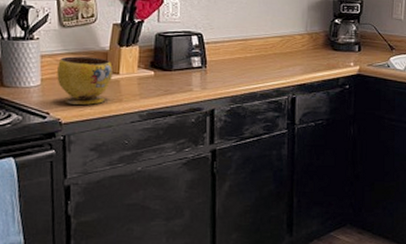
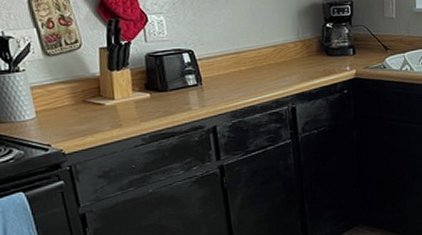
bowl: present [57,56,113,105] -> none [50,84,108,134]

